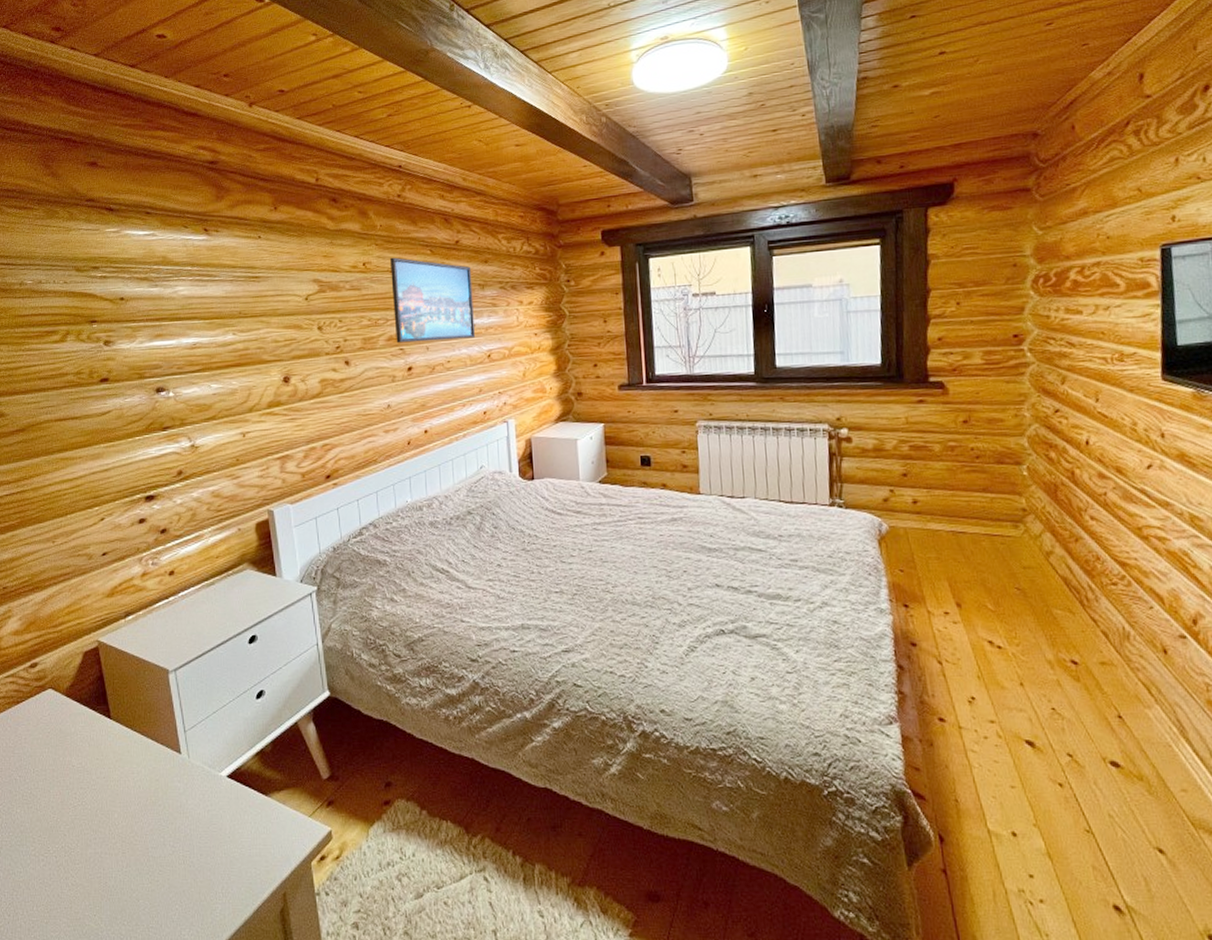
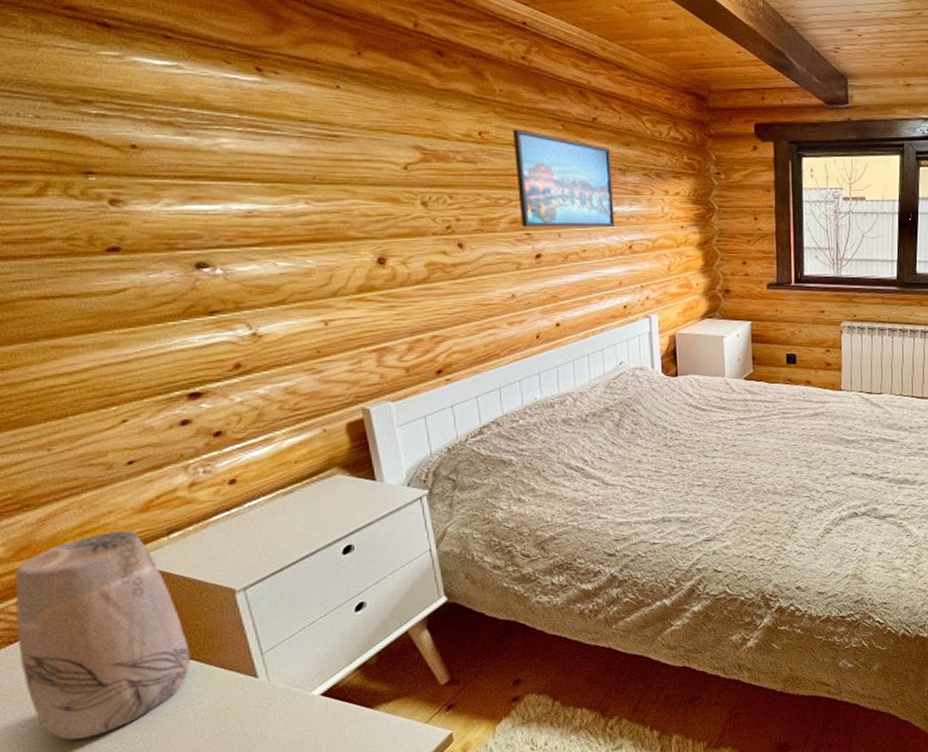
vase: none [22,612,134,793] -> present [14,531,191,740]

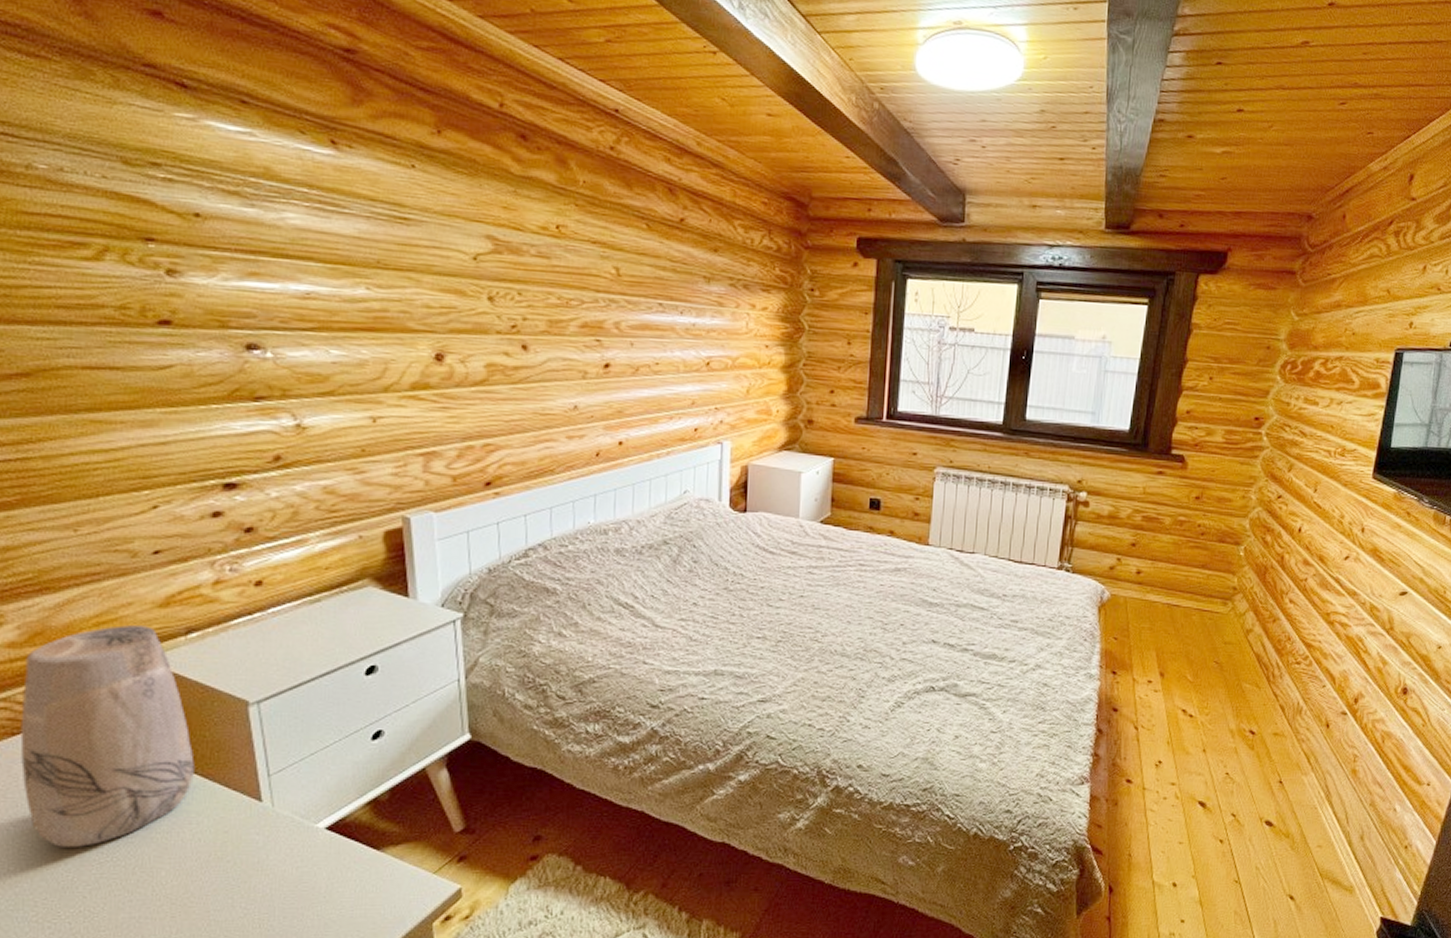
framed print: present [513,129,614,227] -> none [591,224,697,340]

